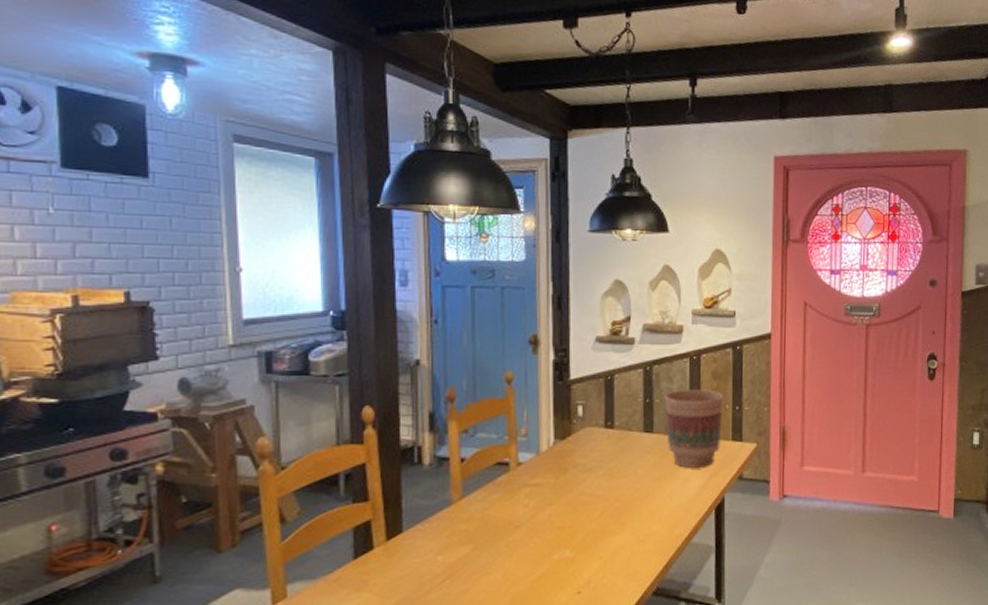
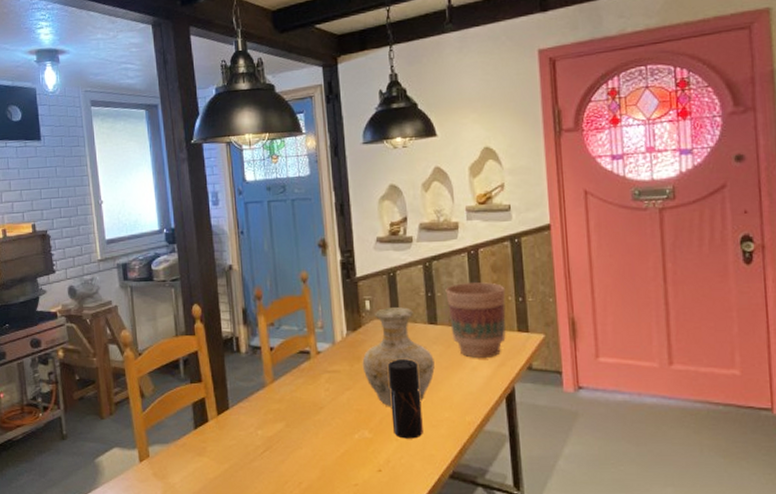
vase: none [569,414,647,523] -> present [362,307,435,407]
pepper grinder: none [597,470,630,556] -> present [388,359,423,439]

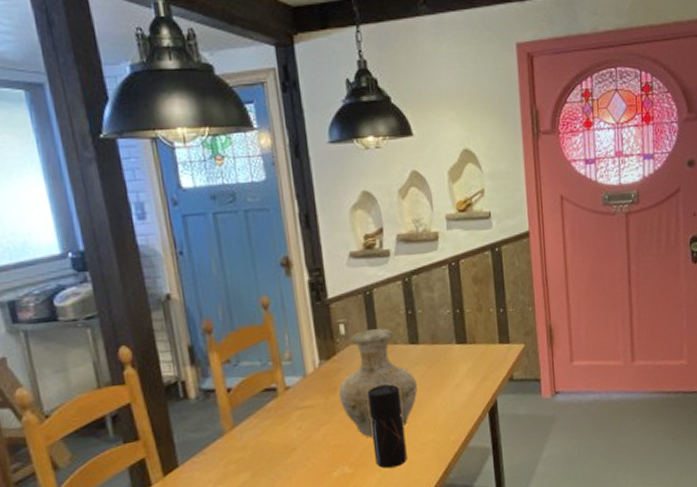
flower pot: present [445,282,506,359] -> none [426,295,488,376]

